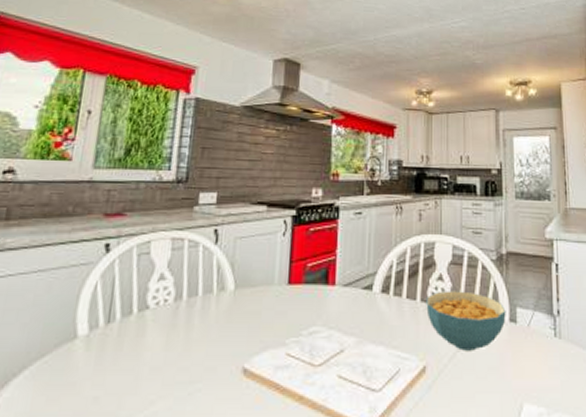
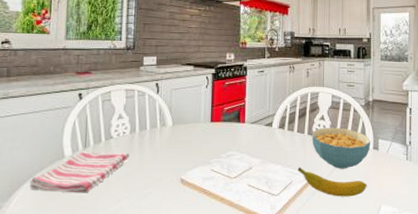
dish towel: none [21,328,172,392] -> present [29,151,130,193]
banana: none [407,349,503,392] -> present [297,167,367,197]

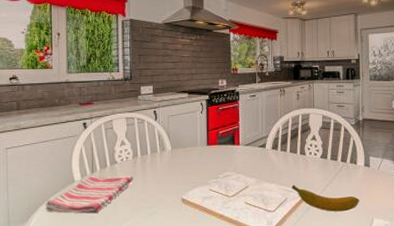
cereal bowl: present [312,127,371,169] -> none [304,146,362,186]

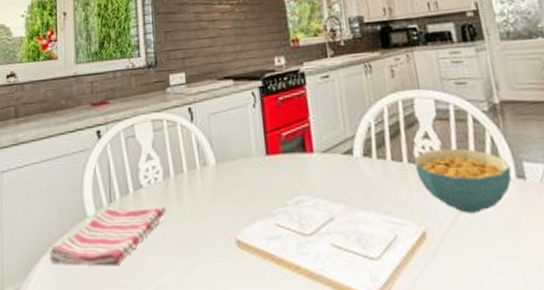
banana: present [291,185,359,212] -> none [401,214,519,258]
cereal bowl: none [304,146,362,186] -> present [414,148,513,213]

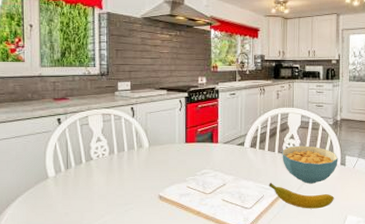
dish towel: present [49,207,166,266] -> none [18,172,110,210]
banana: none [401,214,519,258] -> present [269,183,334,209]

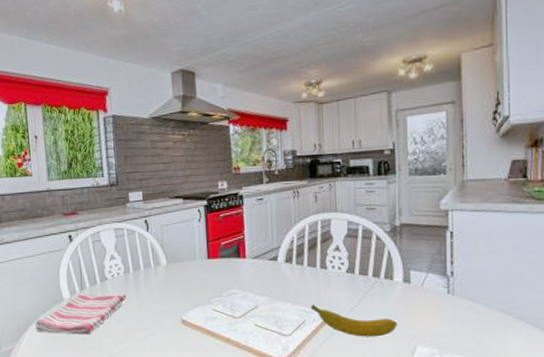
dish towel: none [18,172,110,210] -> present [35,294,127,335]
cereal bowl: present [282,146,338,184] -> none [325,258,400,306]

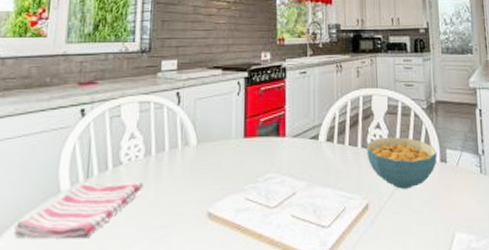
banana: present [311,305,397,337] -> none [351,189,436,225]
cereal bowl: none [325,258,400,306] -> present [366,137,438,189]

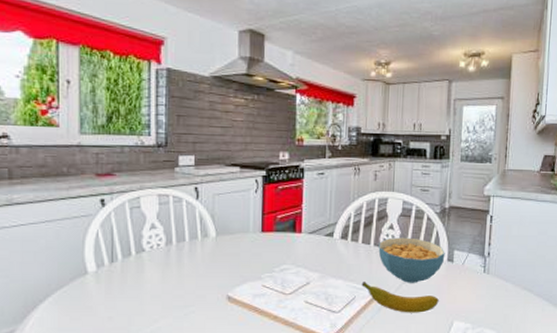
dish towel: present [13,182,144,239] -> none [47,266,166,314]
banana: none [351,189,436,225] -> present [361,282,439,313]

